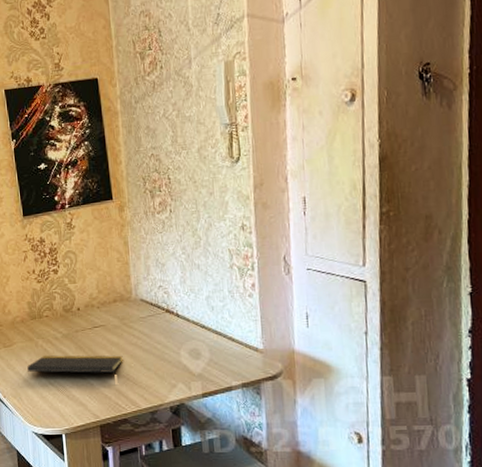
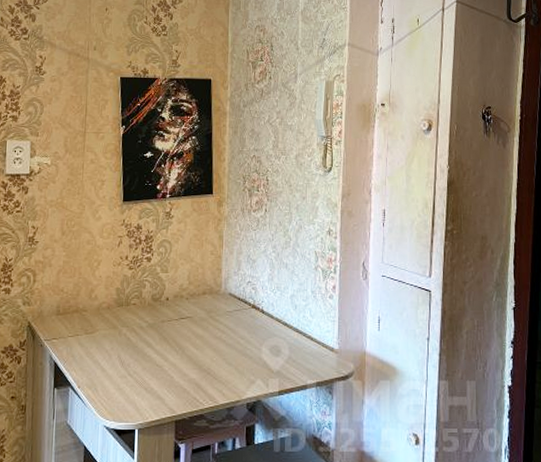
notepad: present [27,355,123,375] -> none [107,345,206,368]

